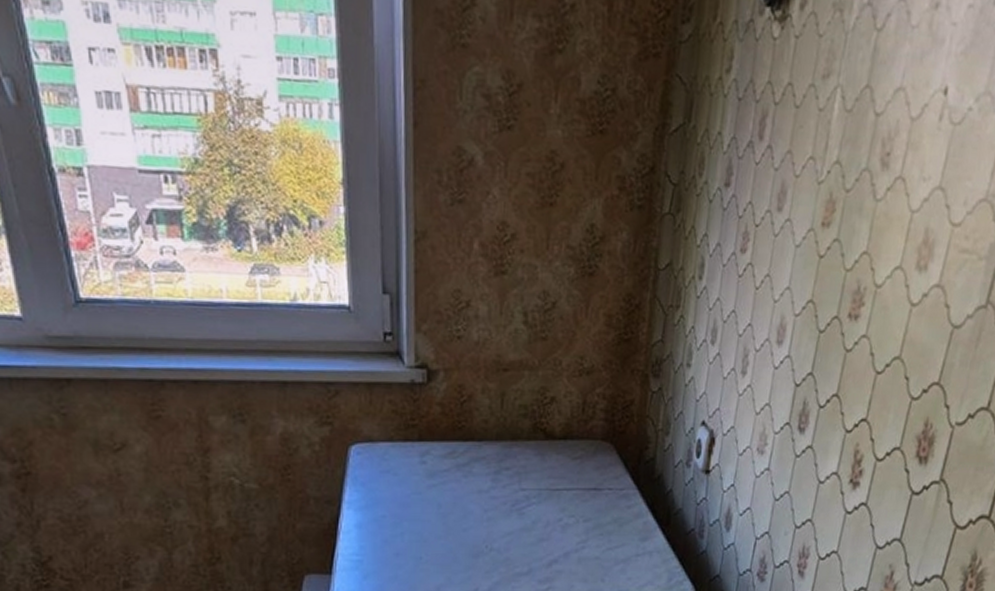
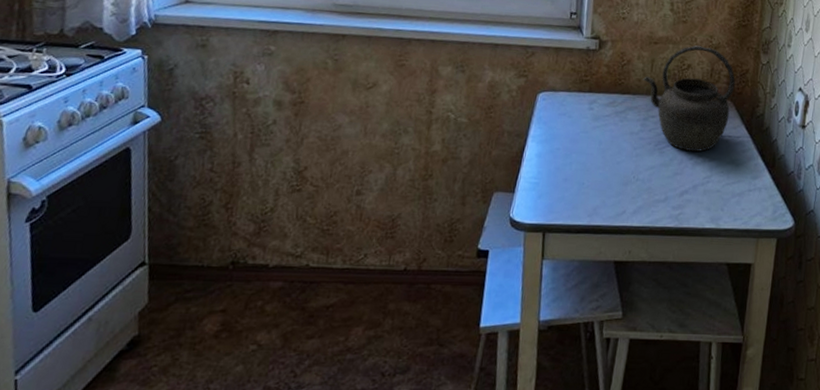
kettle: none [491,371,616,511] -> present [643,45,735,152]

